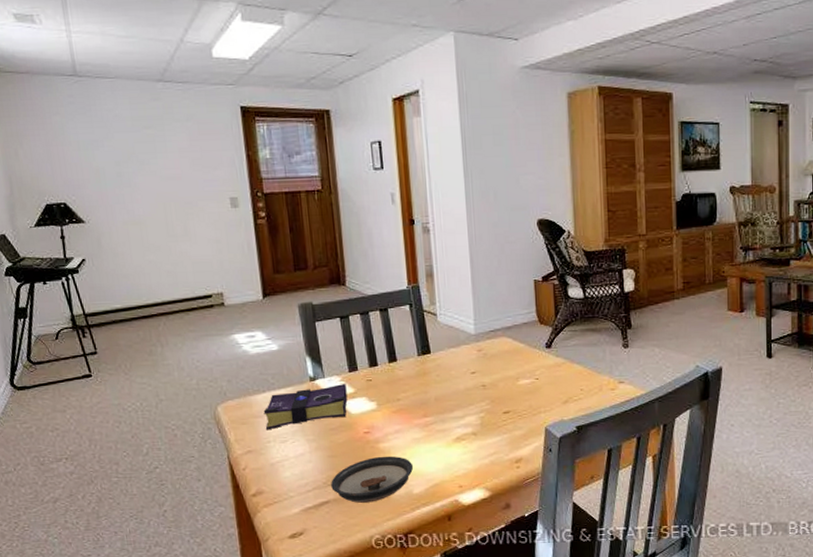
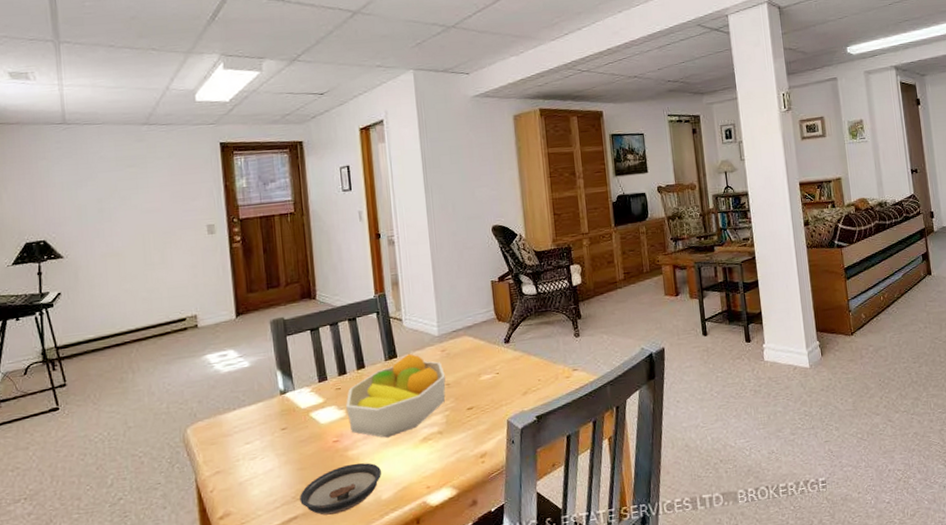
book: present [263,383,348,430] -> none [233,393,317,449]
fruit bowl: none [377,350,481,434] -> present [346,353,446,438]

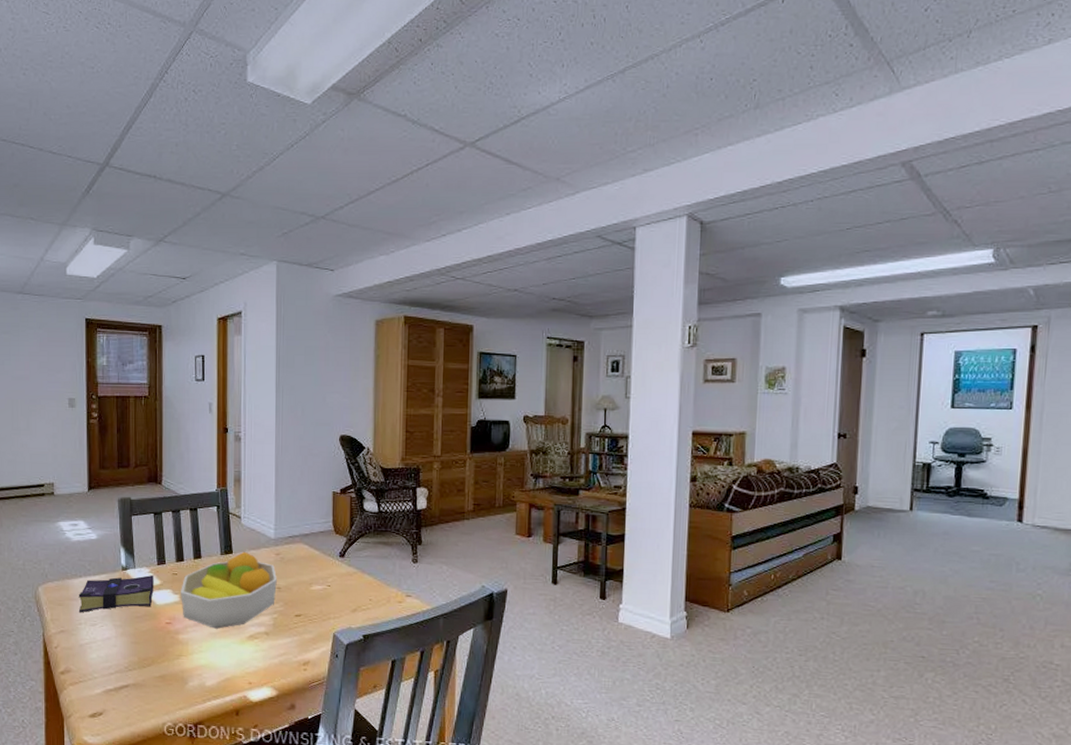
book: none [233,393,317,449] -> present [78,574,154,613]
saucer: present [300,462,381,515] -> none [132,647,207,691]

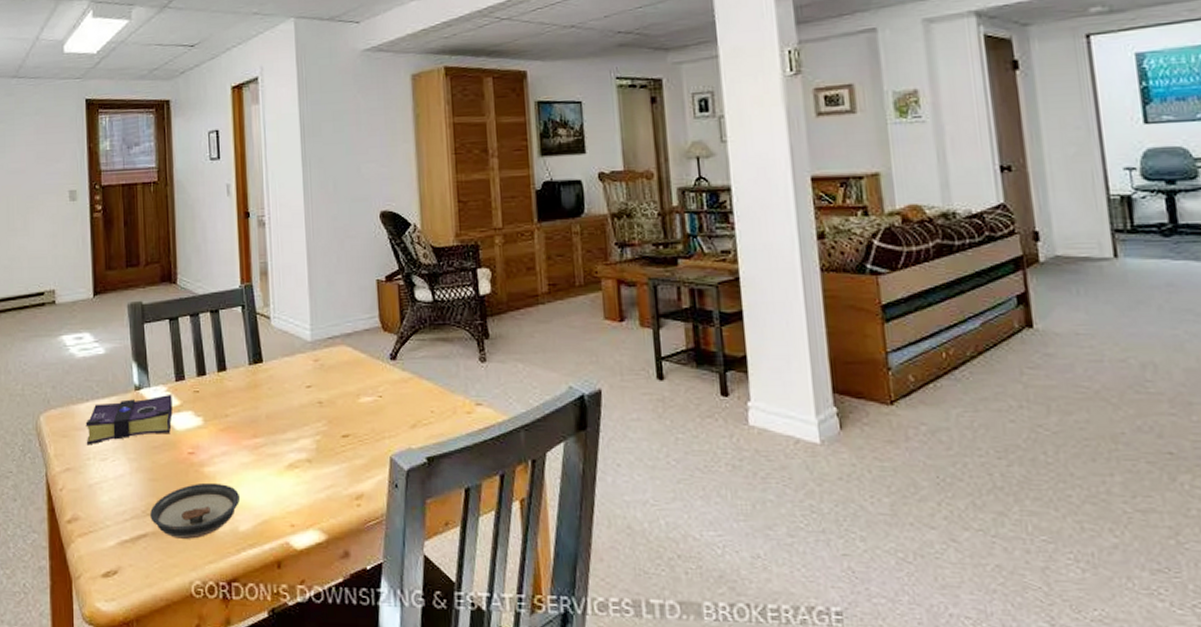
saucer: none [132,647,207,691] -> present [150,482,240,539]
fruit bowl: present [181,551,277,629] -> none [204,359,318,458]

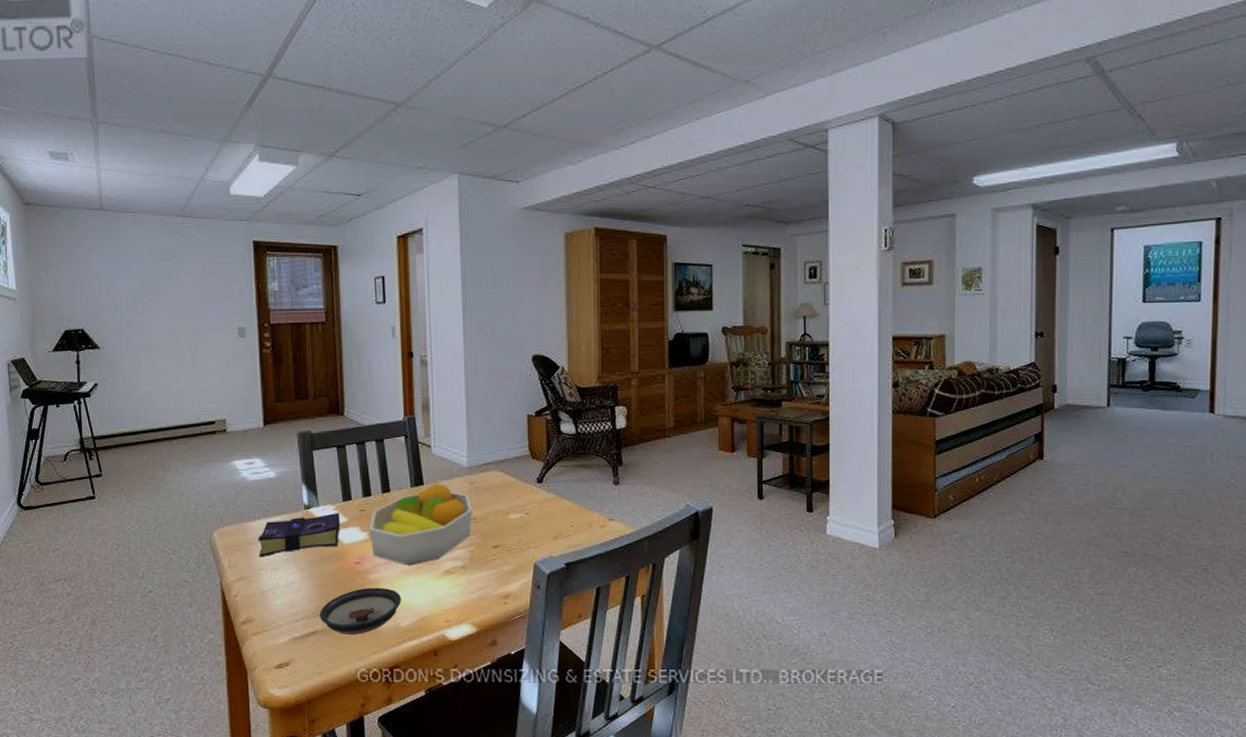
fruit bowl: none [204,359,318,458] -> present [369,482,472,566]

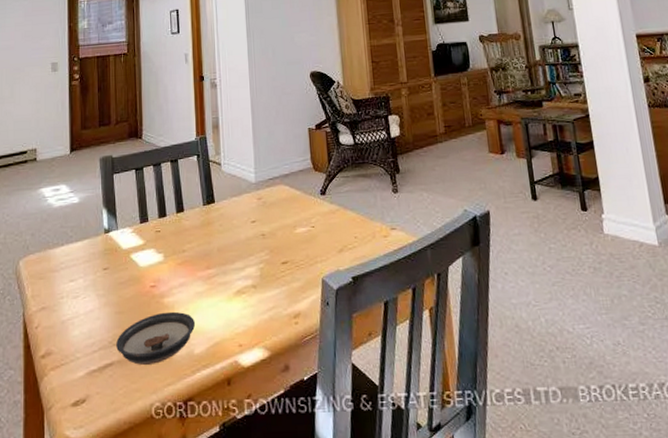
book: present [258,512,340,557] -> none [60,234,137,285]
fruit bowl: present [369,482,472,566] -> none [164,199,261,287]

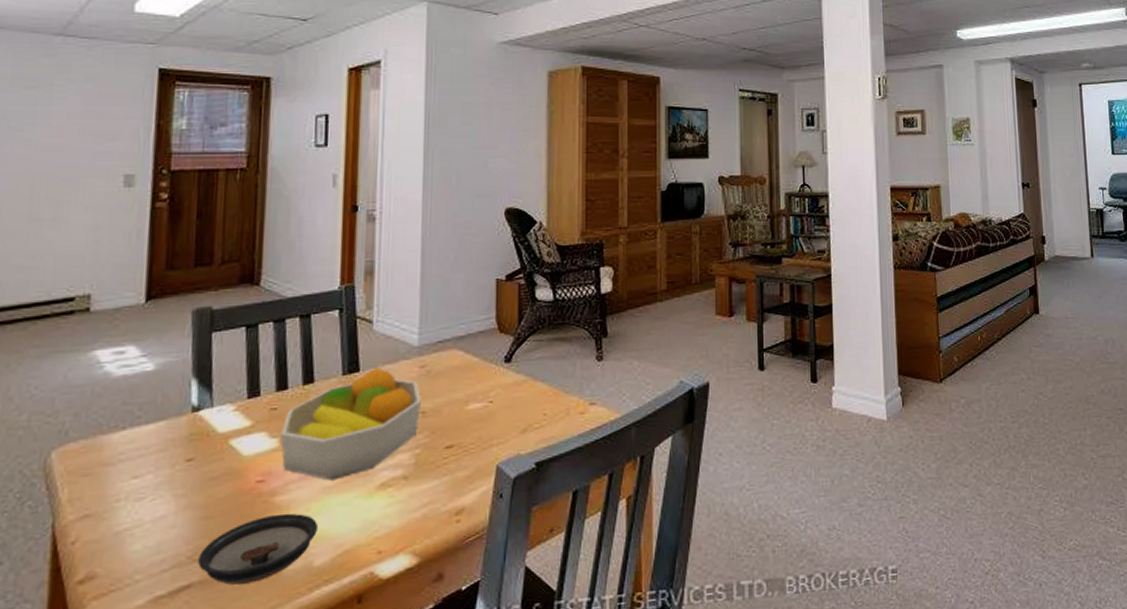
fruit bowl: none [164,199,261,287] -> present [281,367,421,481]

